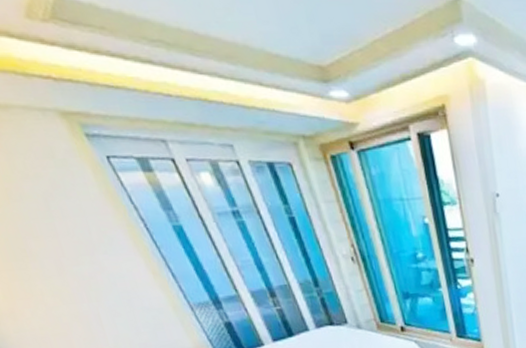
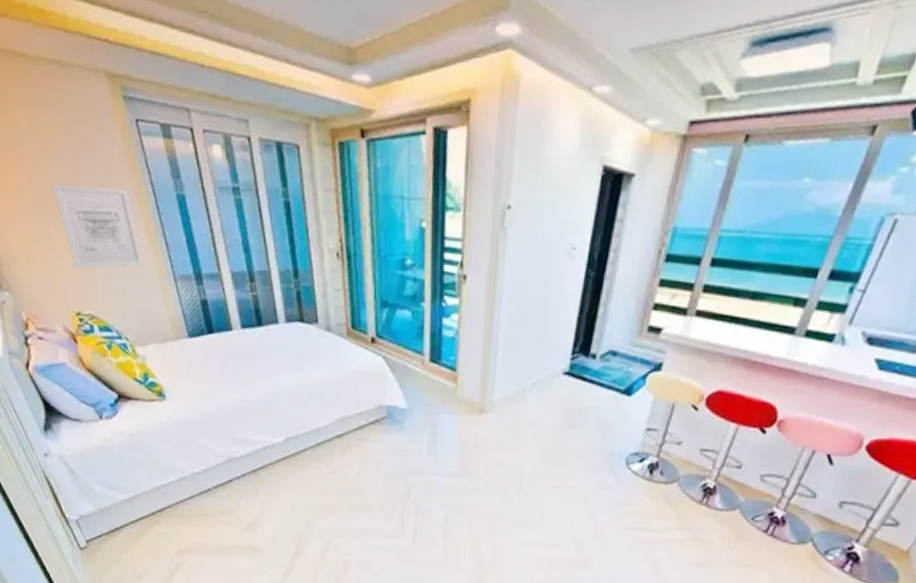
wall art: none [22,228,154,316] -> present [52,184,144,269]

